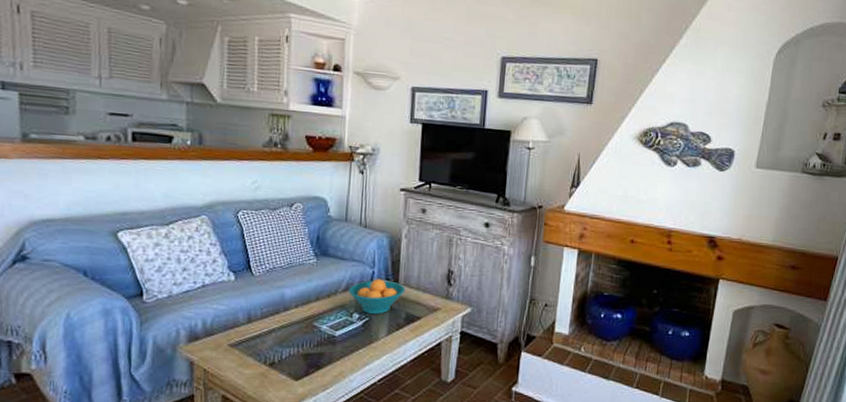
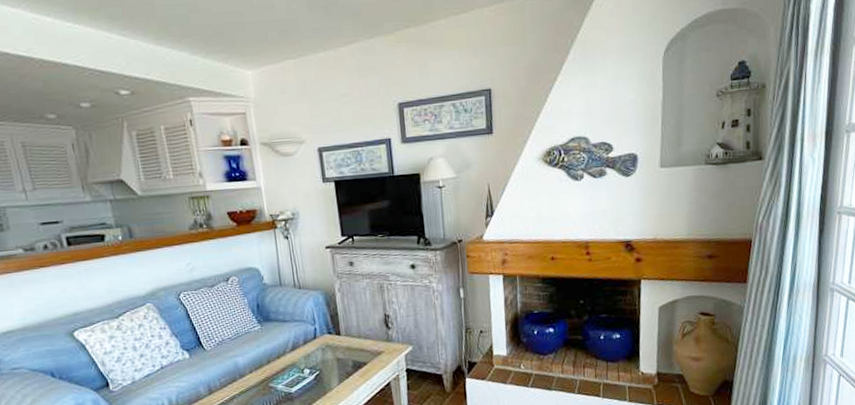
fruit bowl: present [348,279,405,314] -> none [295,333,348,367]

